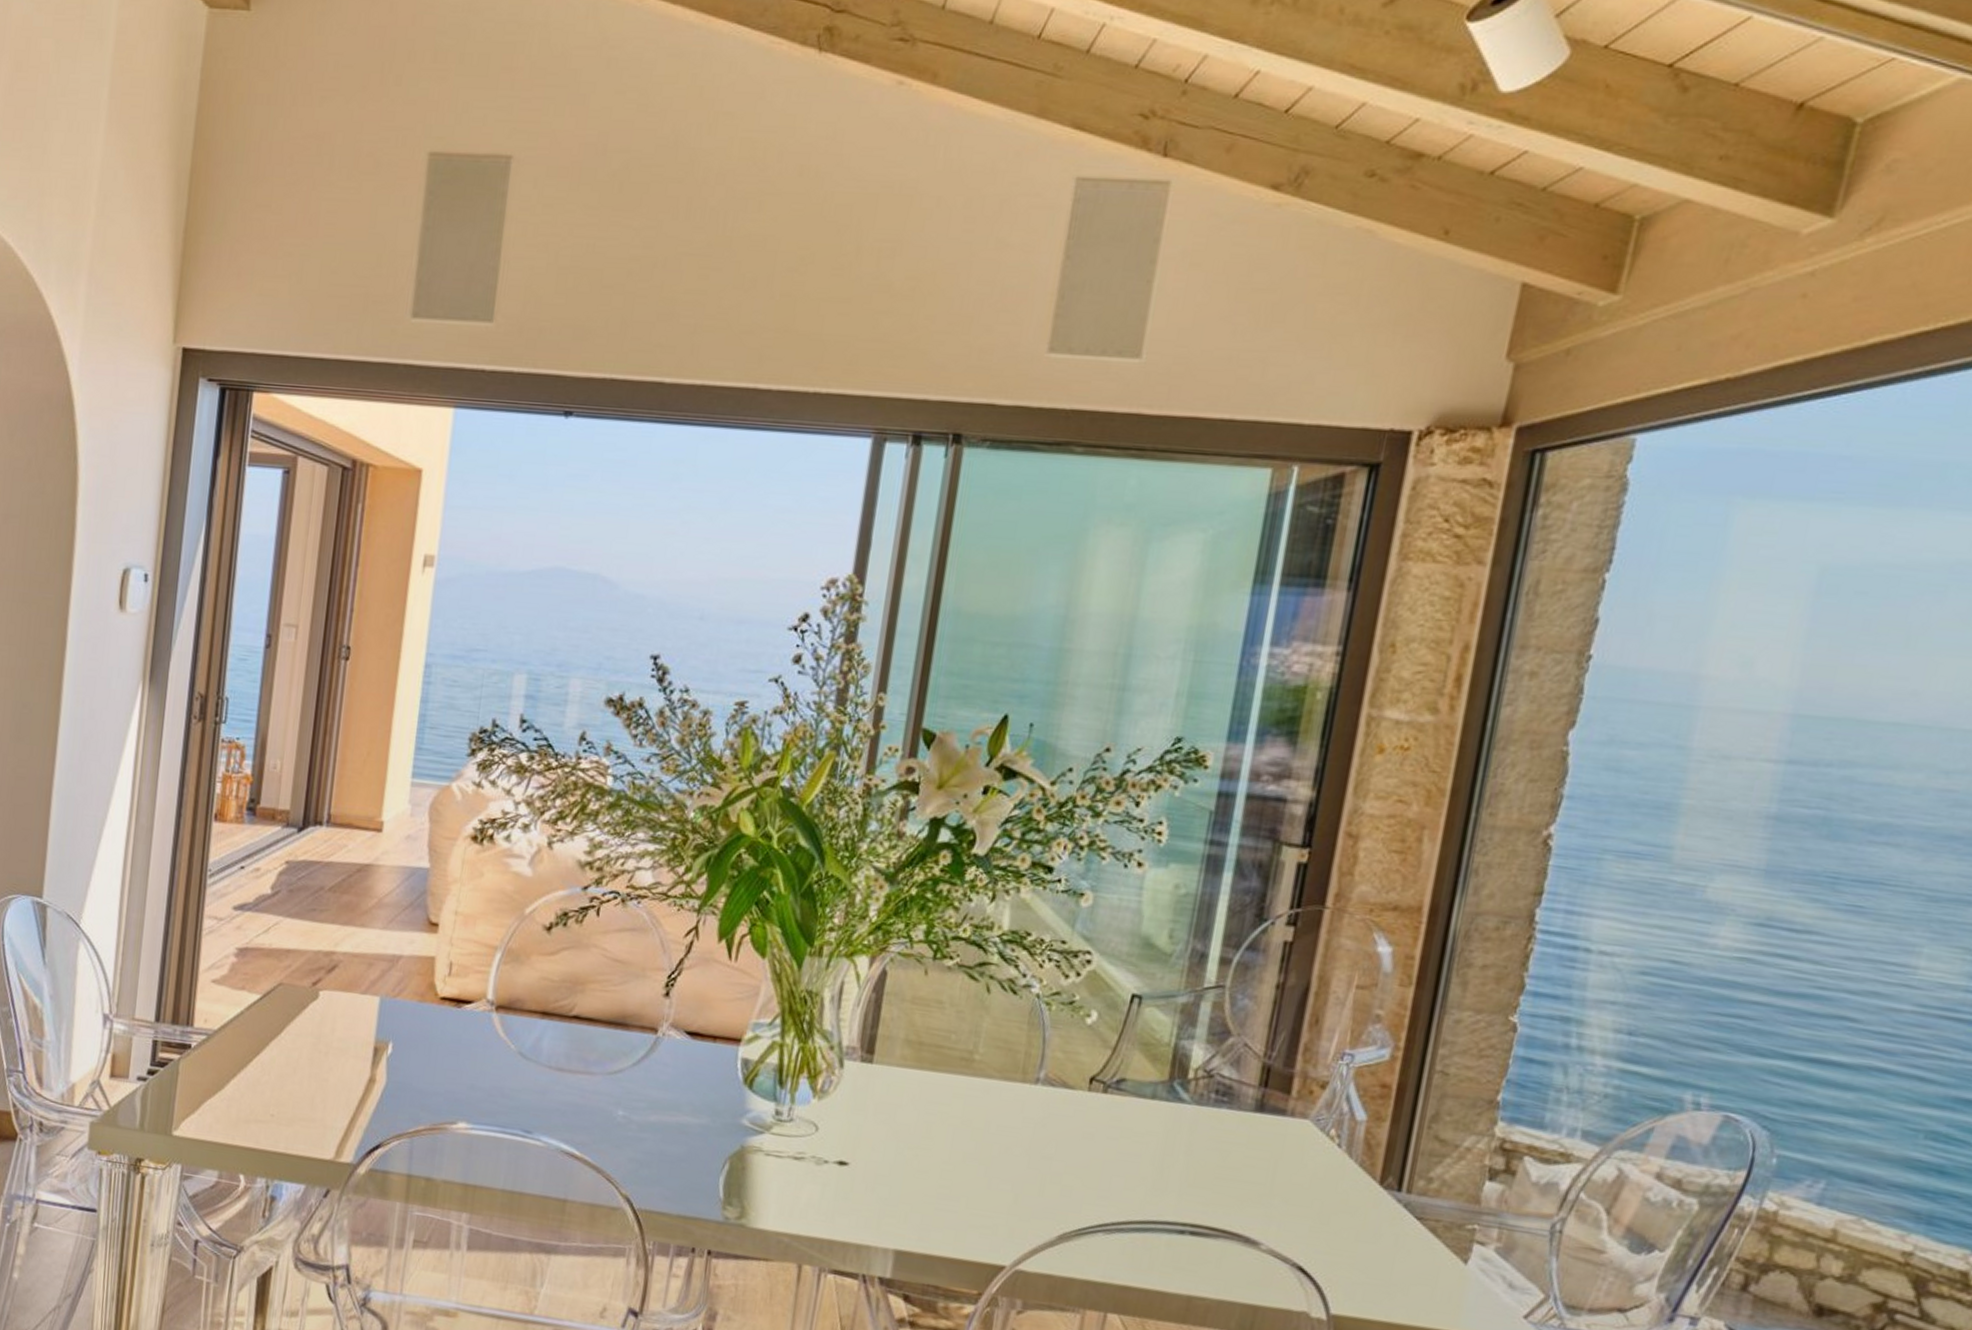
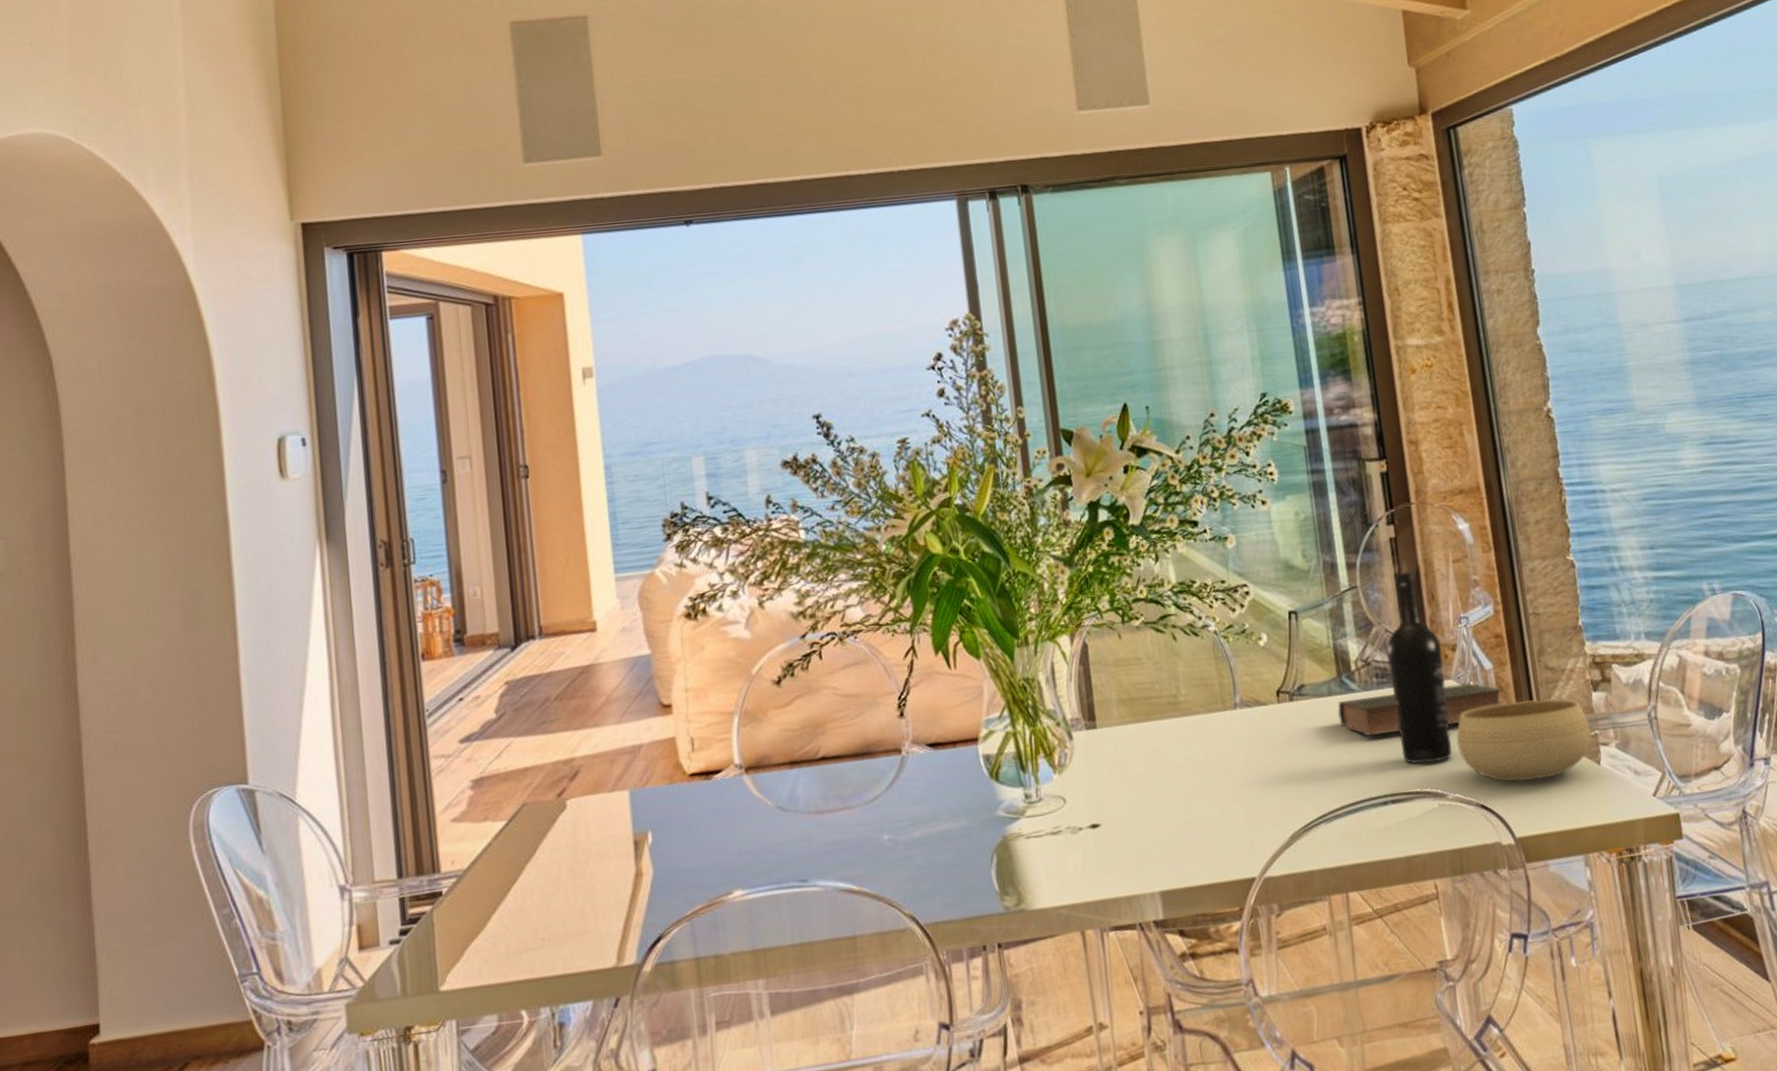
book: none [1155,1108,1370,1171] -> present [1337,683,1503,737]
wine bottle: none [1220,983,1309,1206] -> present [1386,571,1452,764]
bowl: none [1291,1158,1470,1263] -> present [1456,699,1591,783]

